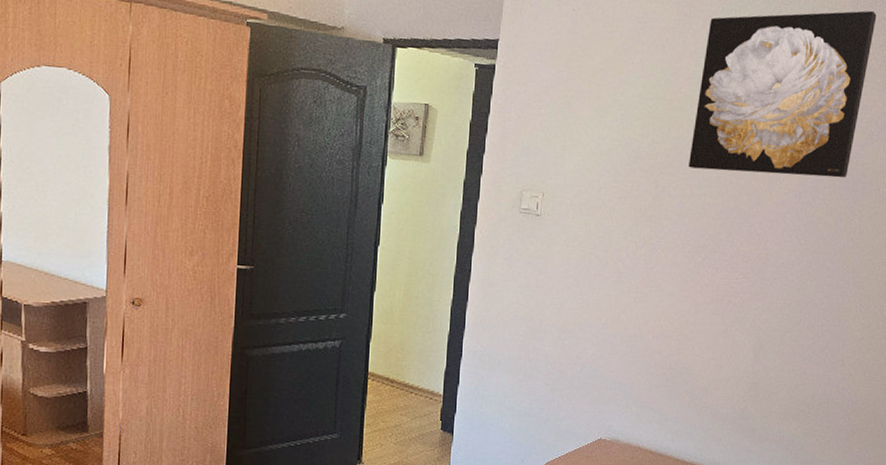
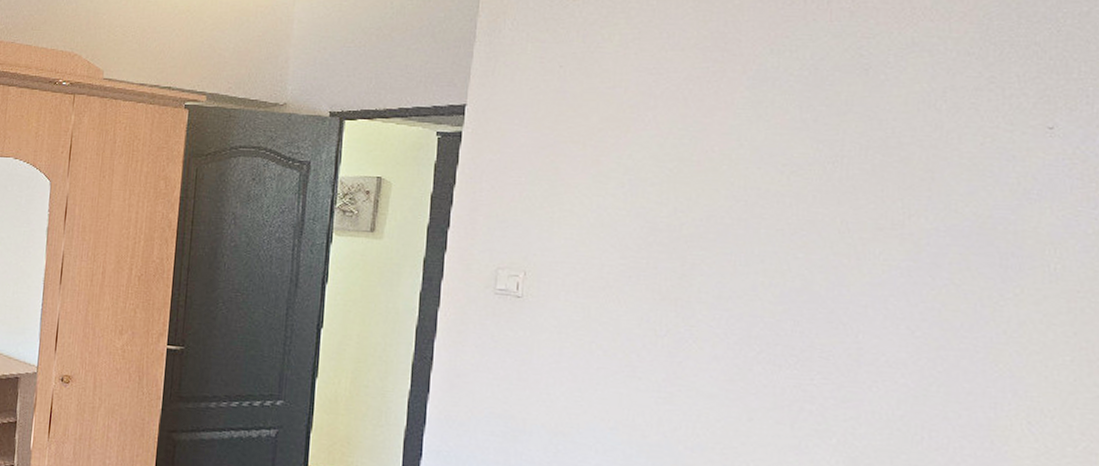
wall art: present [689,10,877,178] -> none [729,35,1022,251]

